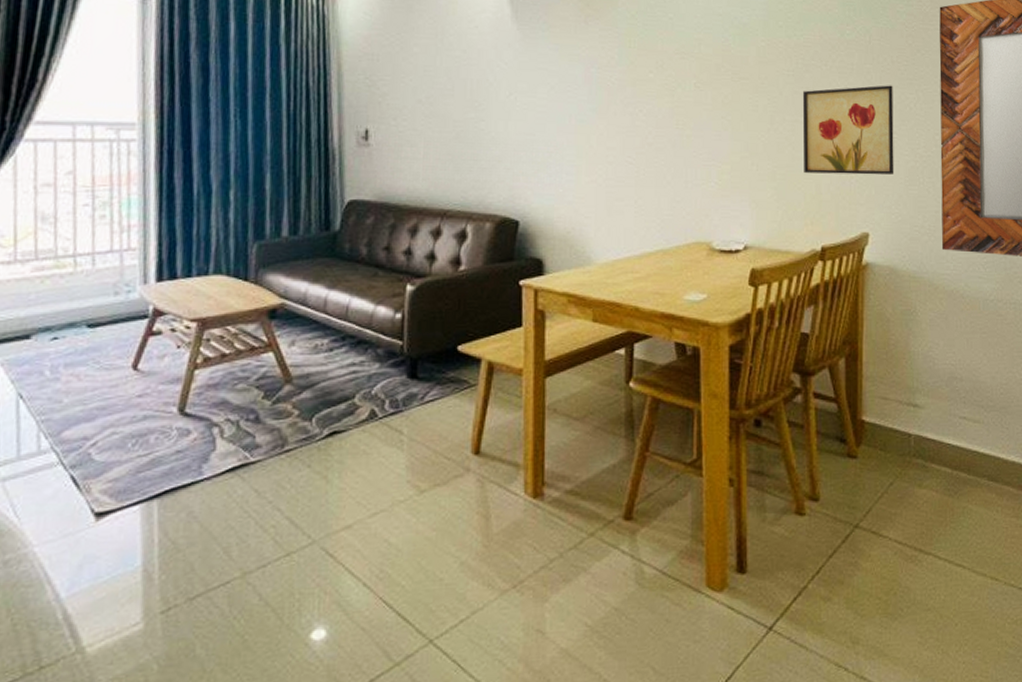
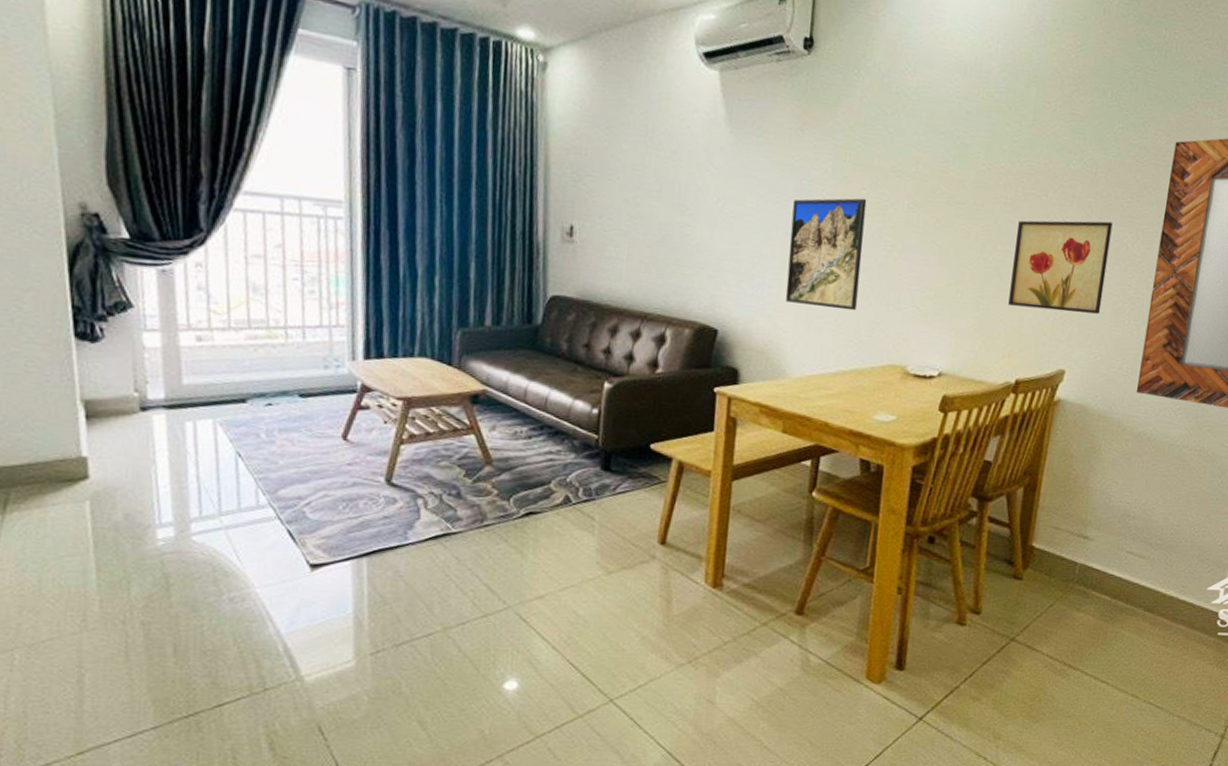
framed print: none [583,81,656,191] -> present [785,198,867,311]

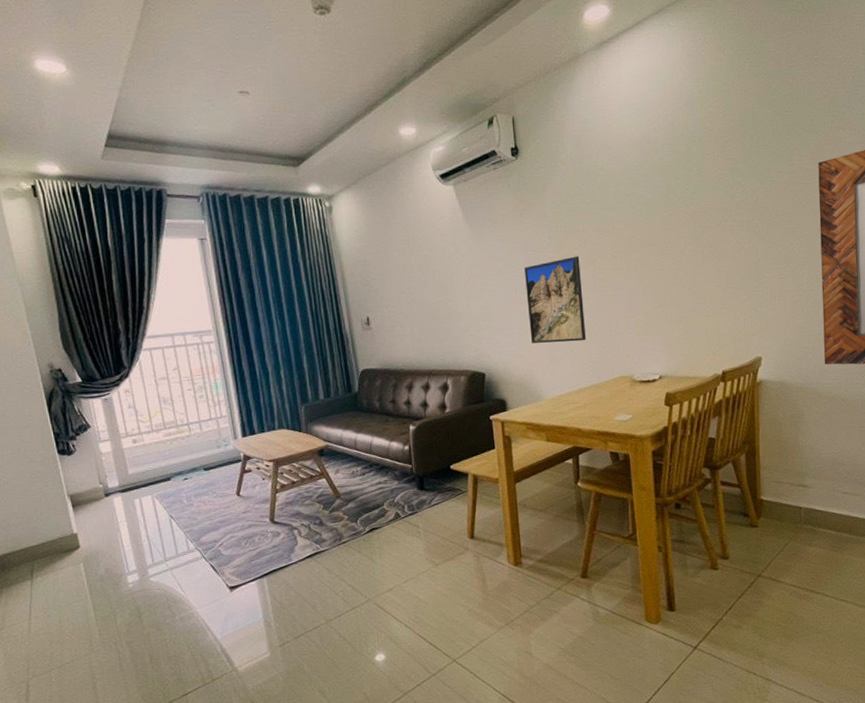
wall art: present [1008,220,1113,314] -> none [701,235,782,314]

